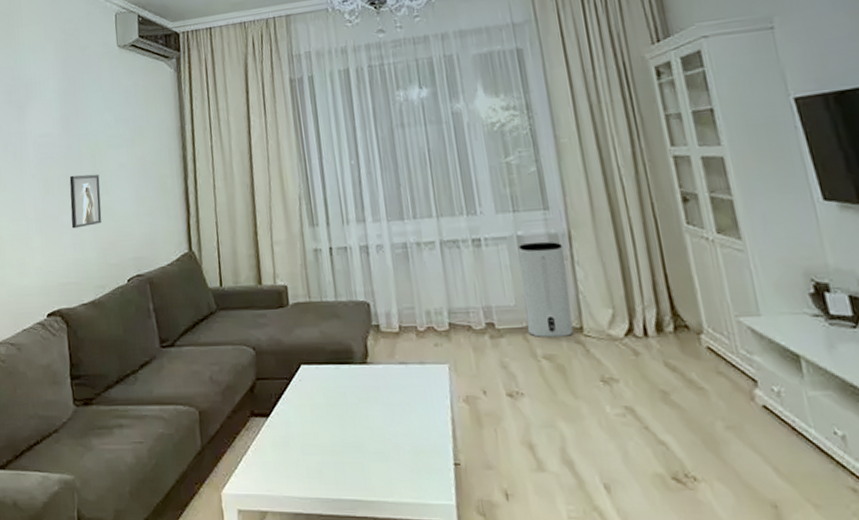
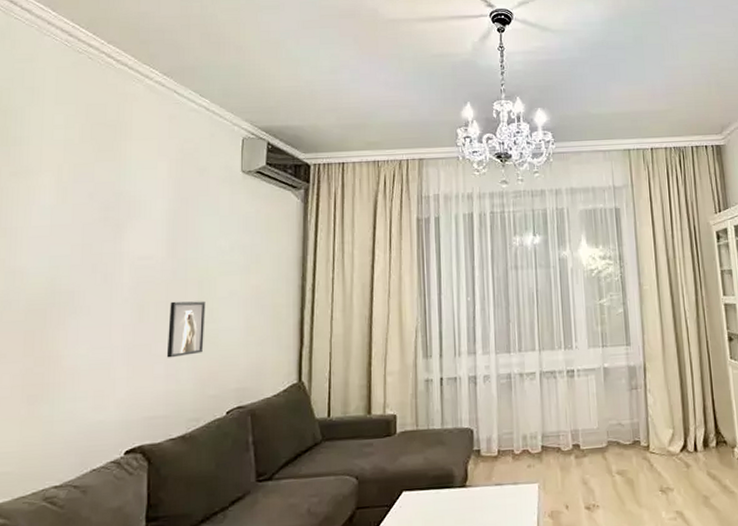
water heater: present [517,241,574,337] -> none [603,372,642,456]

